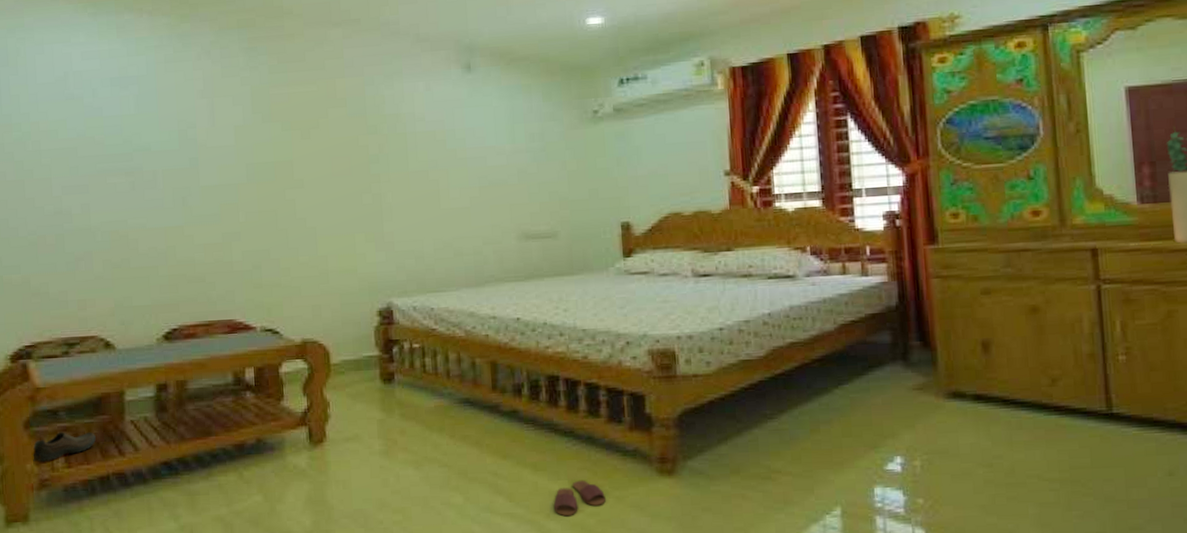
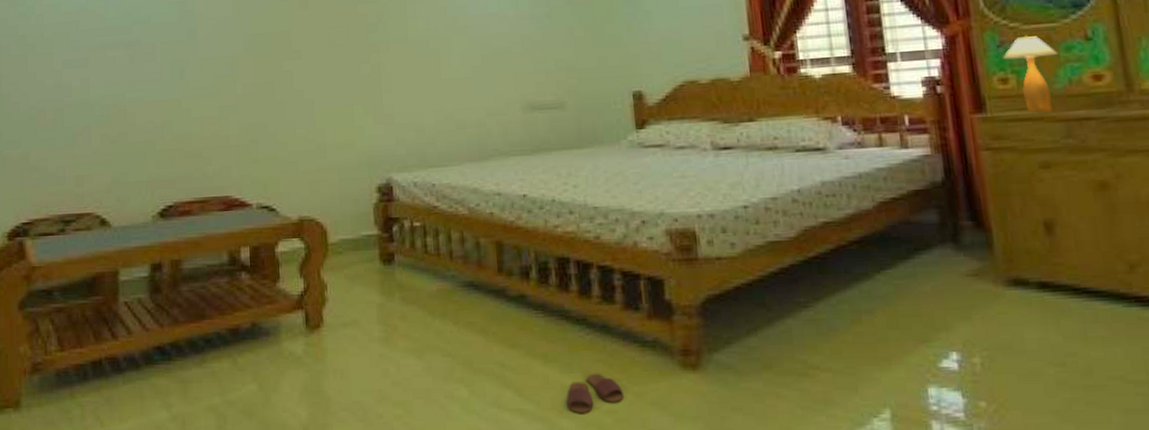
shoe: present [33,432,96,463] -> none [26,313,89,345]
table lamp: none [954,170,1004,245] -> present [1001,31,1058,114]

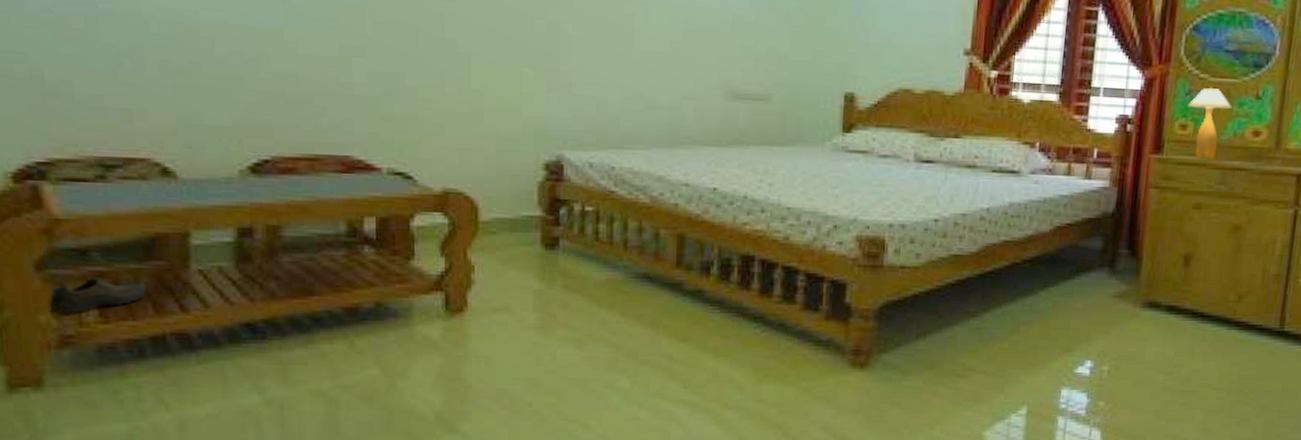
shoe: none [26,313,89,345] -> present [49,278,146,315]
slippers: present [566,373,624,414] -> none [732,368,791,406]

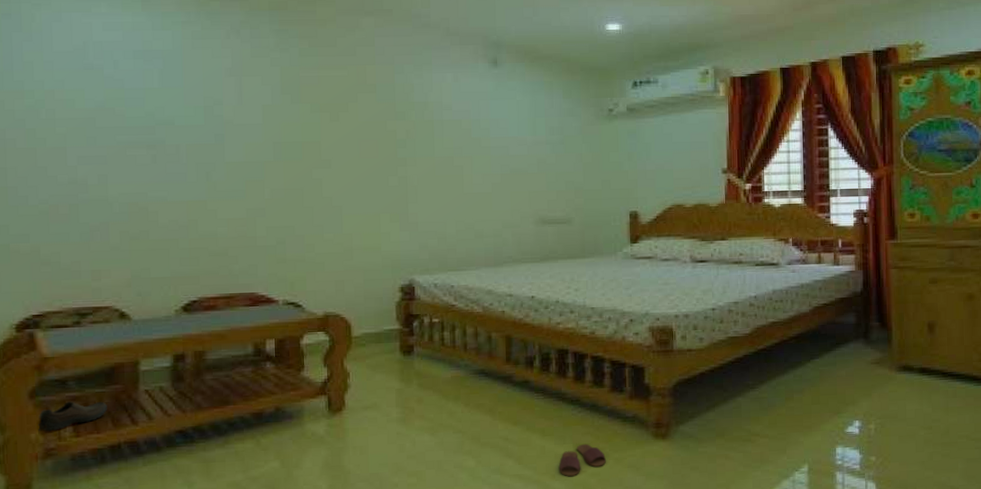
slippers: none [732,368,791,406] -> present [558,443,606,477]
table lamp: present [1187,83,1232,160] -> none [912,178,951,241]

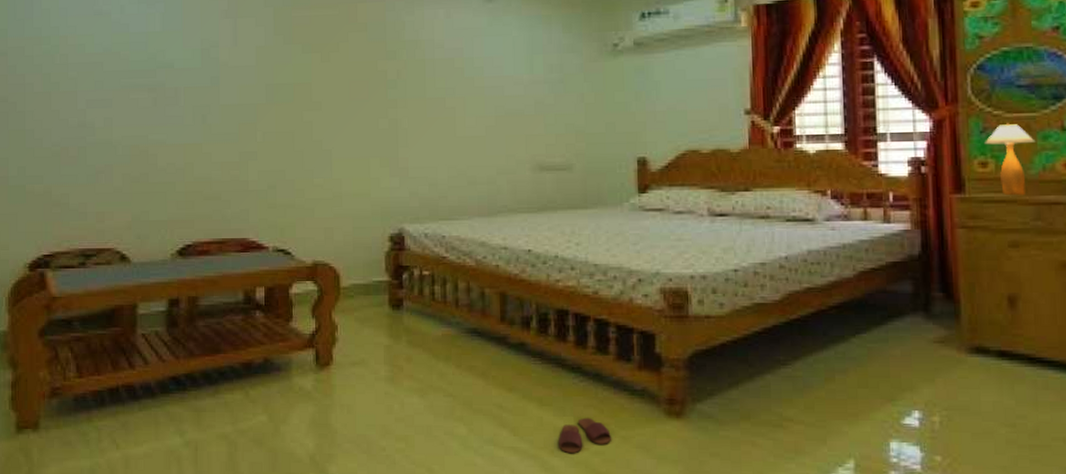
shoe: present [38,401,107,432] -> none [46,342,107,371]
table lamp: none [912,178,951,241] -> present [983,119,1036,196]

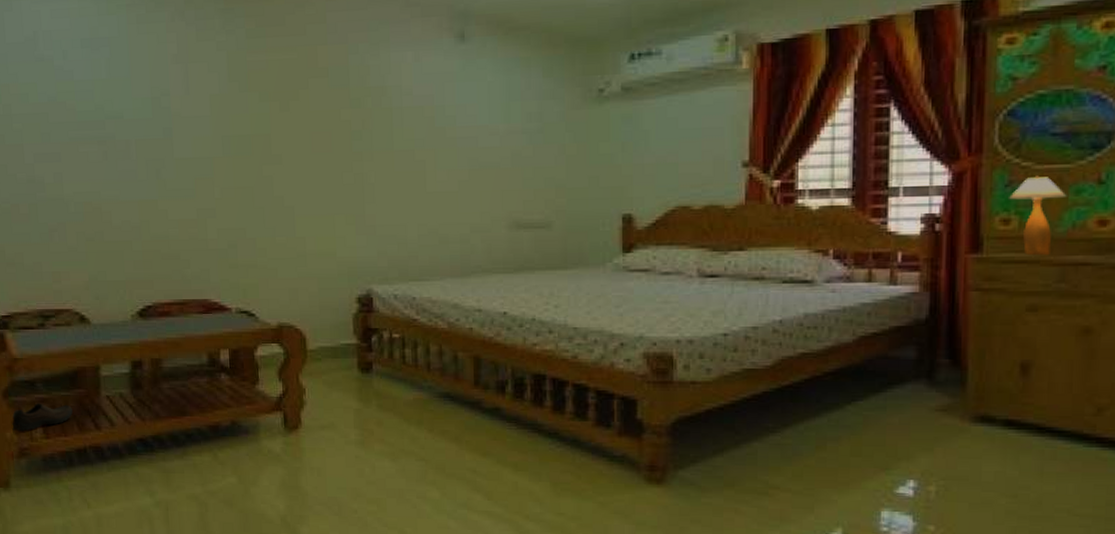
shoe: none [46,342,107,371] -> present [12,403,73,432]
slippers: present [557,417,611,454] -> none [533,482,588,519]

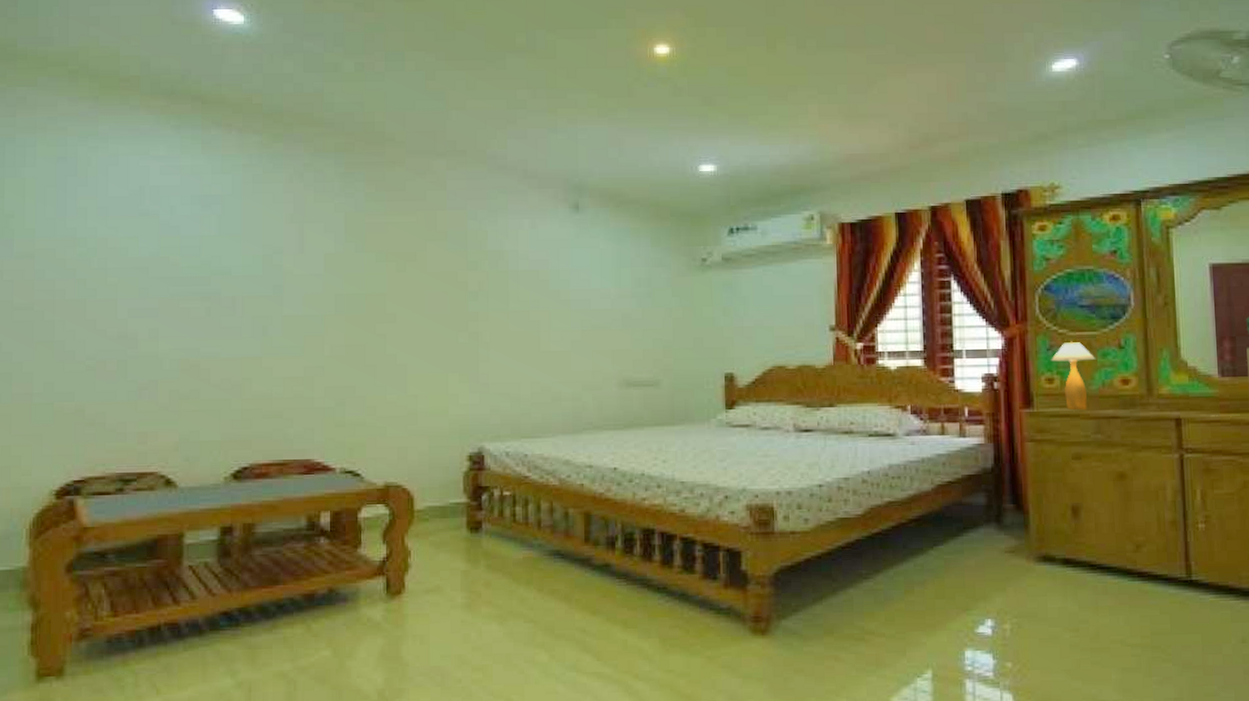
shoe: present [12,403,73,432] -> none [74,576,148,610]

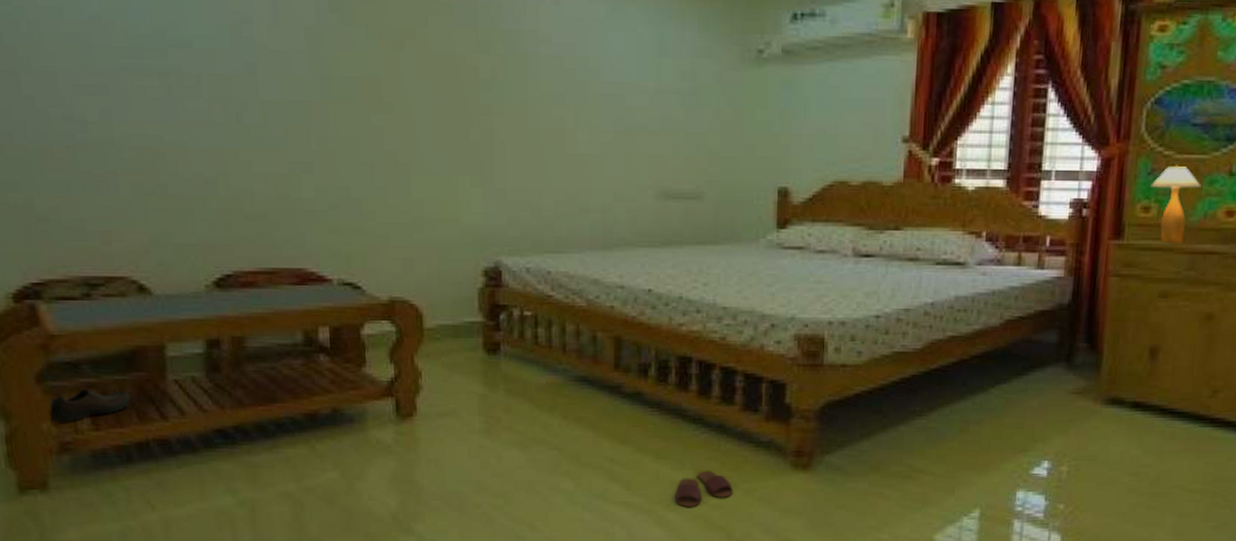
shoe: none [74,576,148,610] -> present [49,389,131,423]
slippers: none [642,638,697,677] -> present [674,470,732,508]

